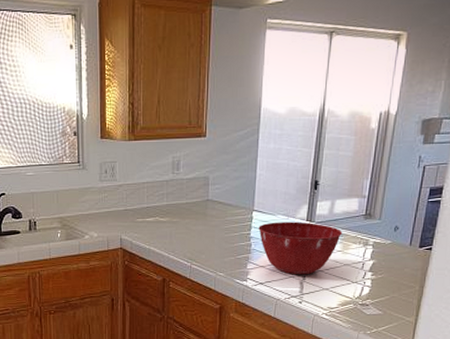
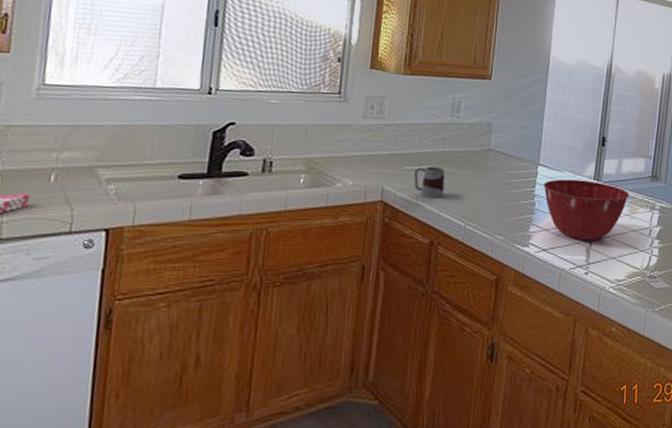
mug: none [145,217,172,245] -> present [414,166,445,200]

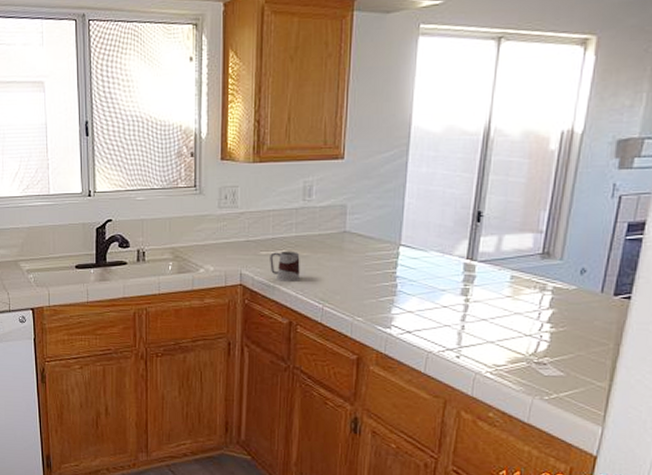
mixing bowl: present [543,179,630,241] -> none [406,259,513,324]

